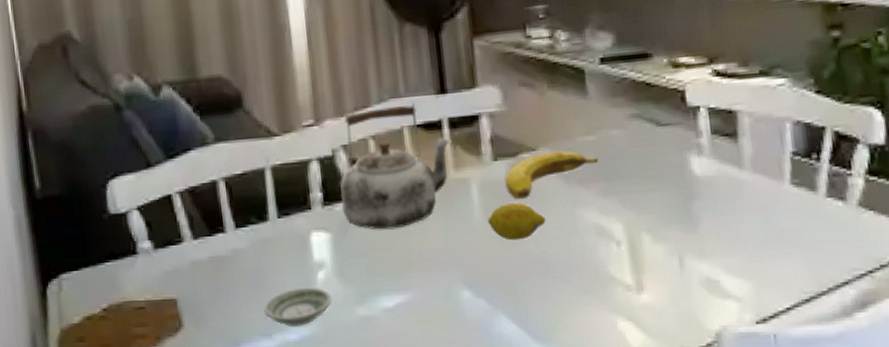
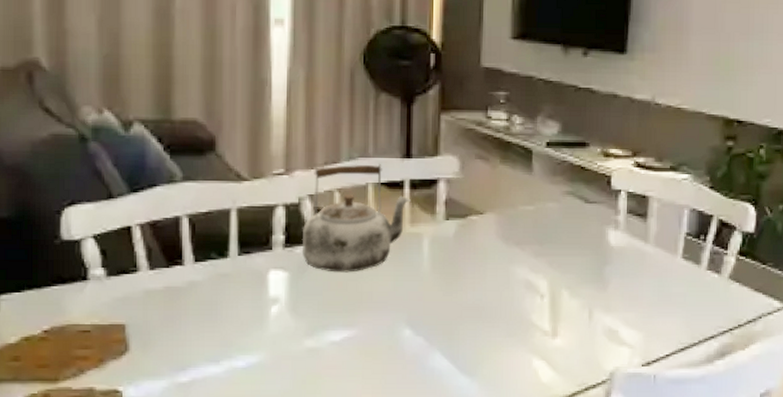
saucer: present [263,286,332,326] -> none [214,319,283,354]
fruit: present [488,203,546,241] -> none [434,257,484,289]
banana: present [505,150,598,200] -> none [454,216,534,255]

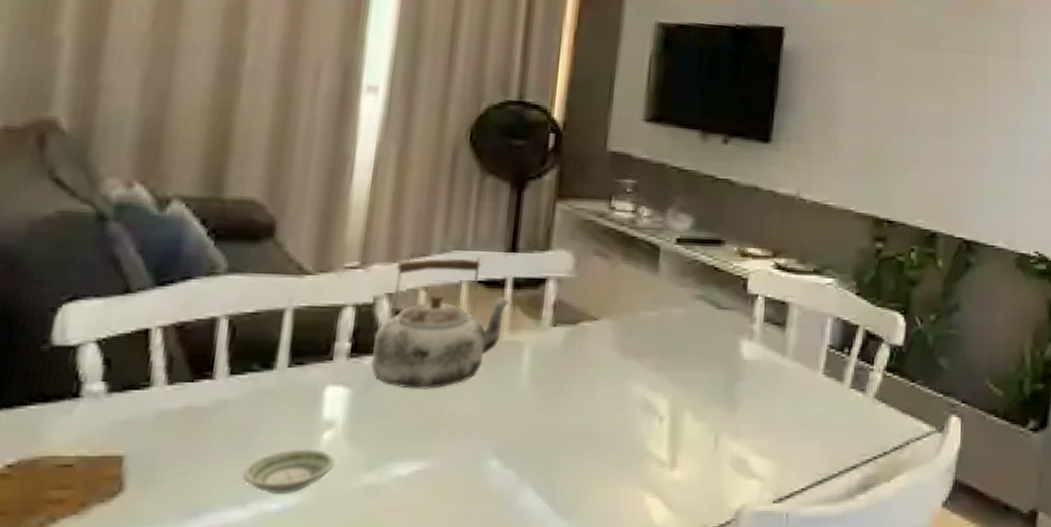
saucer: none [214,319,283,354] -> present [242,448,336,494]

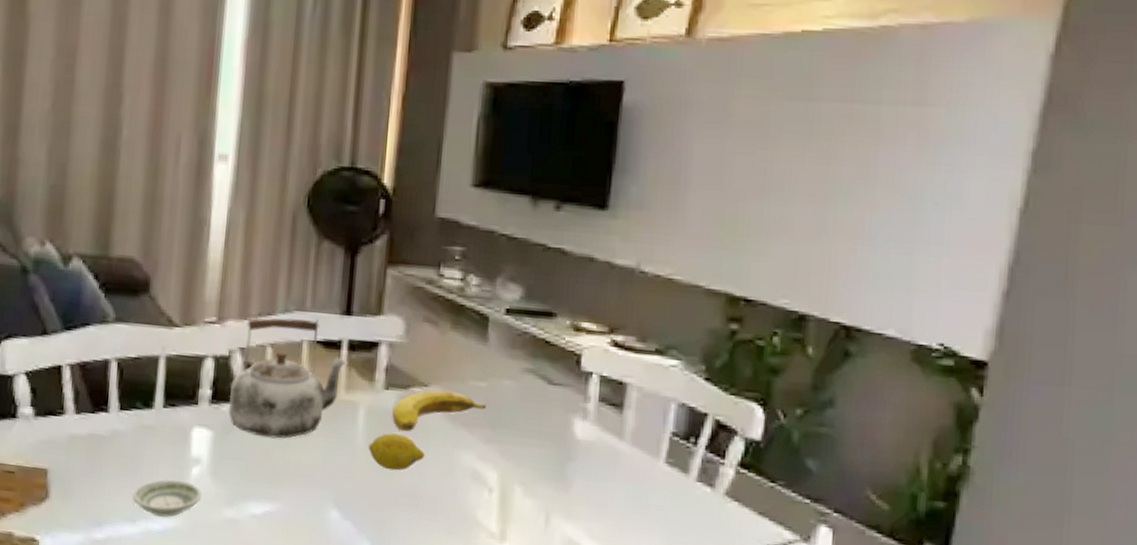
fruit: none [534,371,594,410] -> present [369,433,425,471]
banana: none [560,322,657,369] -> present [392,390,486,432]

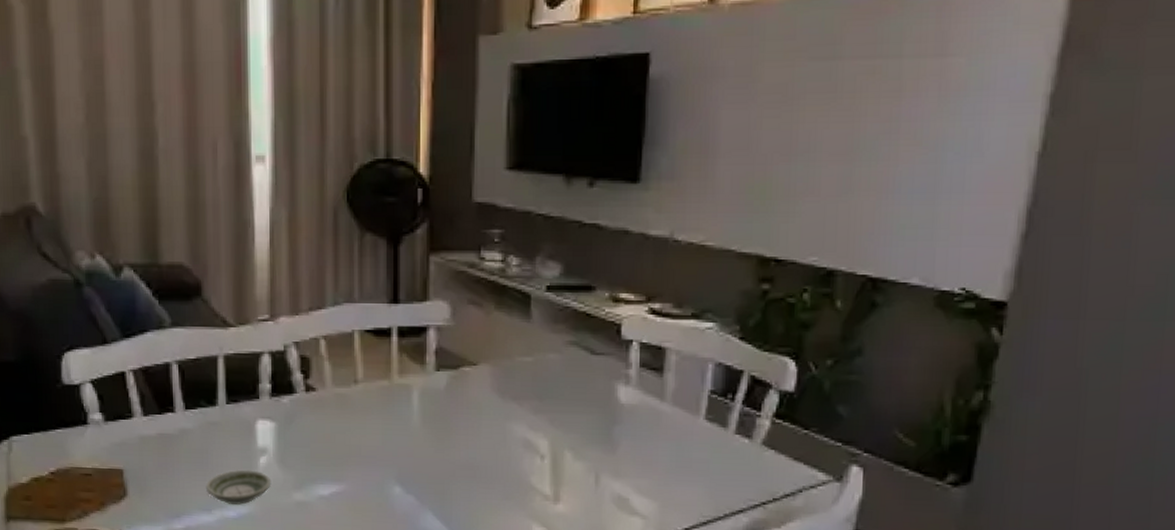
kettle: present [228,316,348,439] -> none [288,309,399,425]
fruit: present [369,433,425,471] -> none [425,411,478,446]
banana: present [392,390,486,432] -> none [445,367,533,409]

